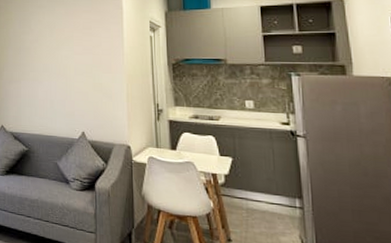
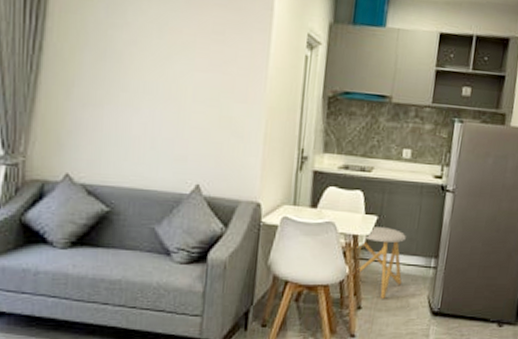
stool: none [217,167,269,234] -> present [357,227,406,299]

